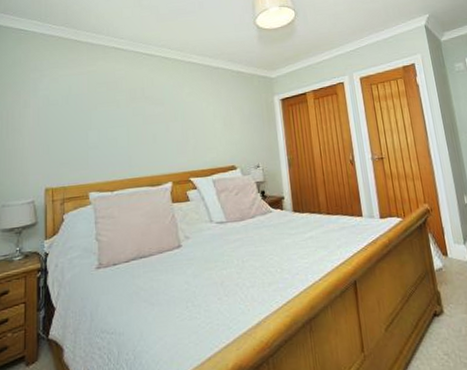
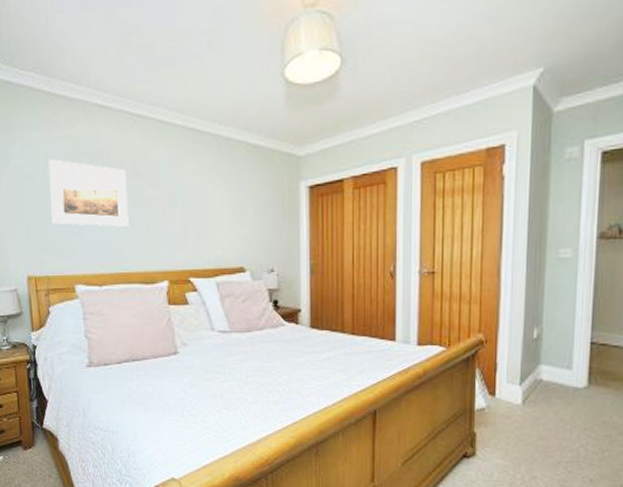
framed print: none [71,89,138,142] -> present [48,159,129,227]

